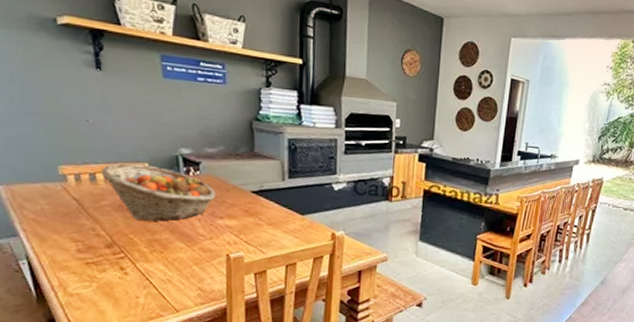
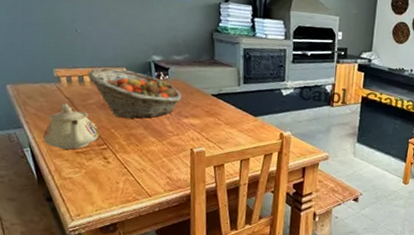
teapot: none [44,206,115,260] -> present [43,103,100,150]

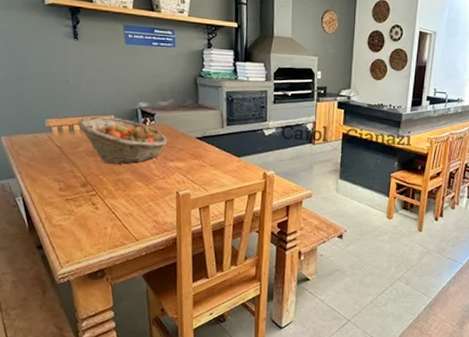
teapot: present [43,103,100,150] -> none [34,152,89,197]

